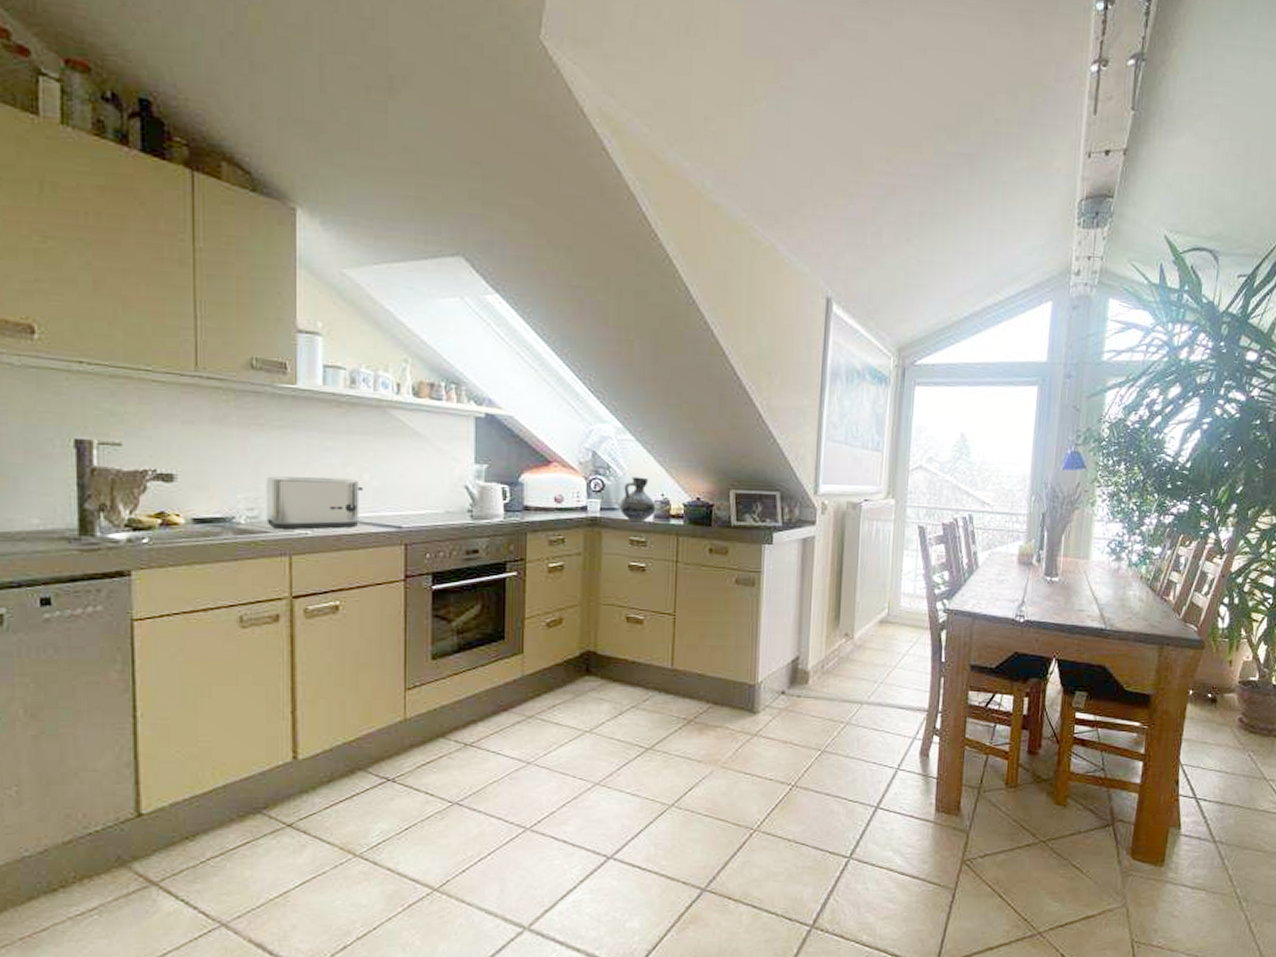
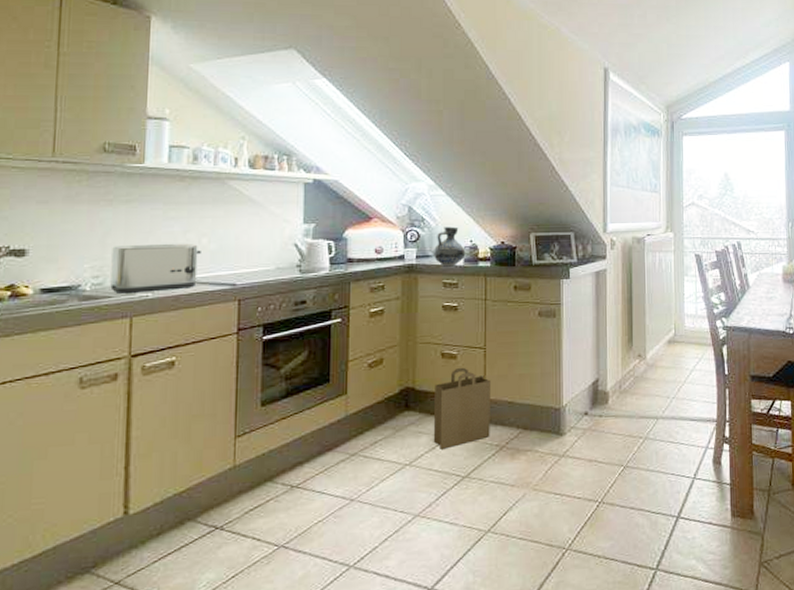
shopping bag: none [615,633,679,718] -> present [433,367,490,449]

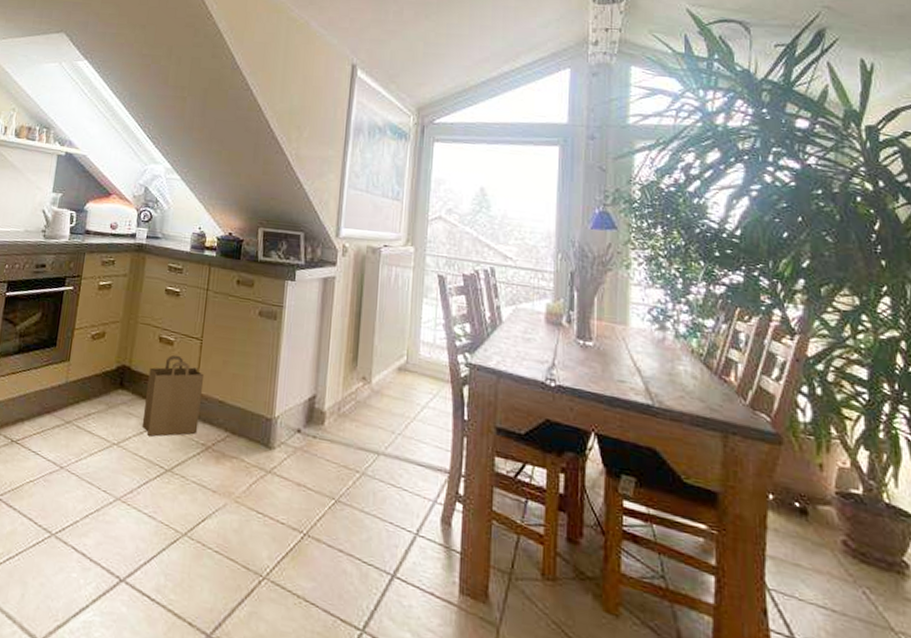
ceramic jug: present [433,226,466,267] -> none [162,211,194,252]

